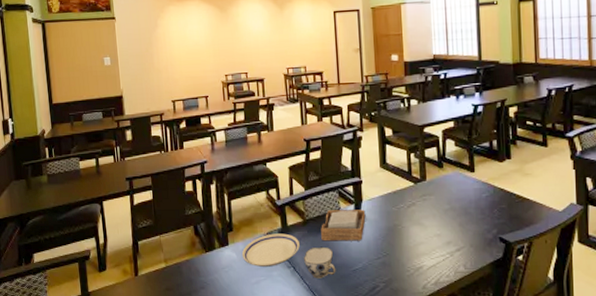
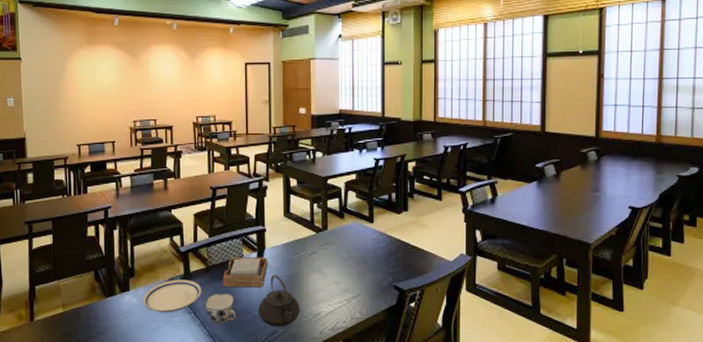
teapot: none [357,227,401,281] -> present [257,274,300,327]

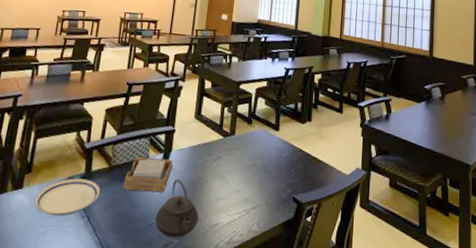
teacup: present [204,293,237,324] -> none [100,196,132,232]

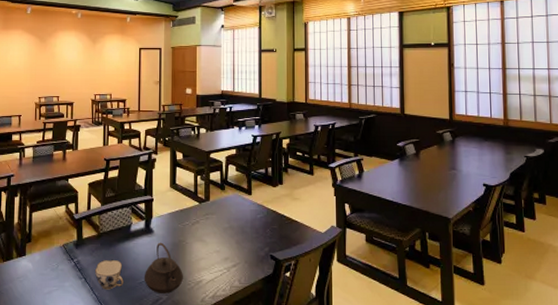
plate: present [34,178,100,217] -> none [37,245,92,278]
teacup: none [100,196,132,232] -> present [94,259,124,290]
napkin holder: present [123,157,173,193] -> none [113,225,154,255]

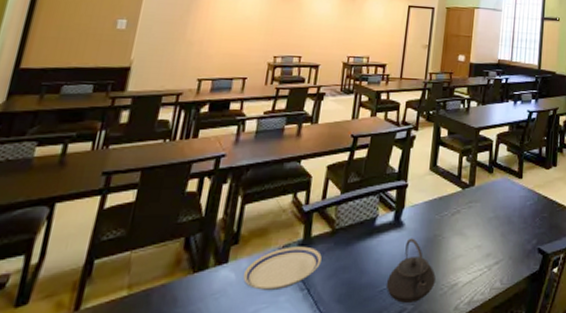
plate: none [37,245,92,278] -> present [242,246,322,291]
teacup: present [94,259,124,290] -> none [322,262,360,303]

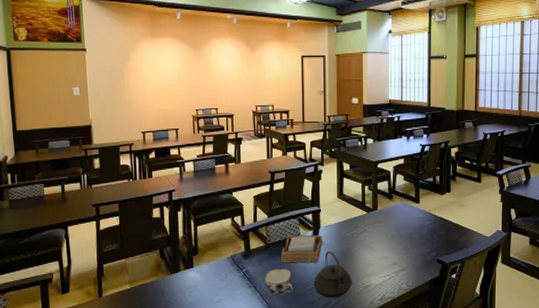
plate: present [242,246,322,291] -> none [205,256,261,288]
teacup: none [322,262,360,303] -> present [263,268,294,297]
napkin holder: none [349,217,406,256] -> present [281,235,323,263]

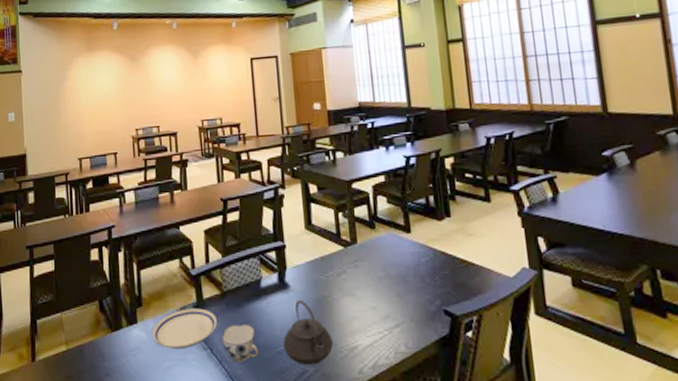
plate: none [205,256,261,288] -> present [151,308,217,350]
napkin holder: present [281,235,323,263] -> none [240,279,291,317]

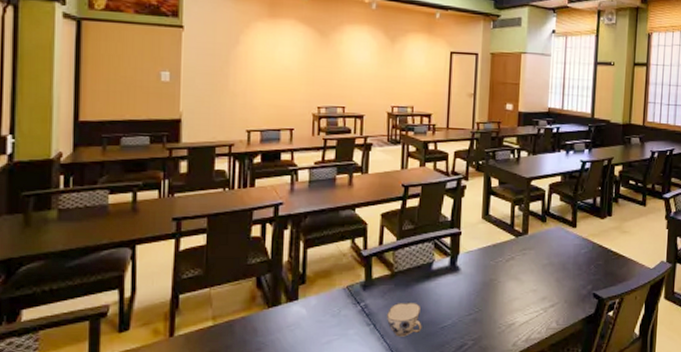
plate: present [151,308,217,350] -> none [313,287,384,325]
teapot: present [283,299,333,365] -> none [446,281,493,339]

